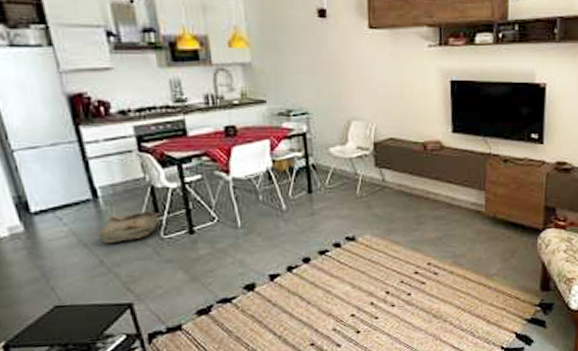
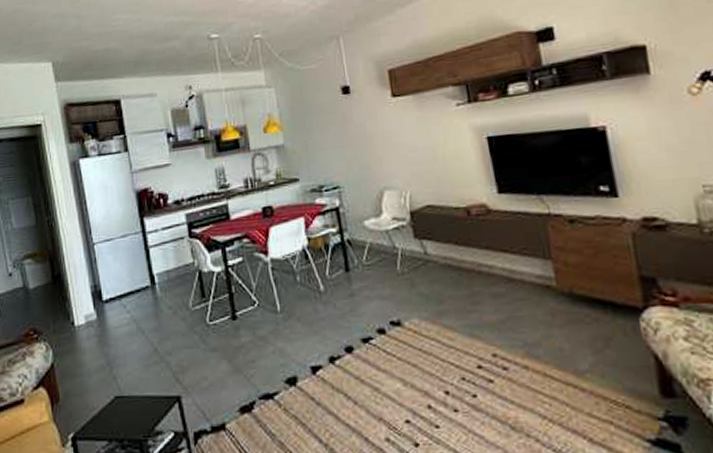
bag: present [98,211,162,243] -> none [154,296,208,330]

